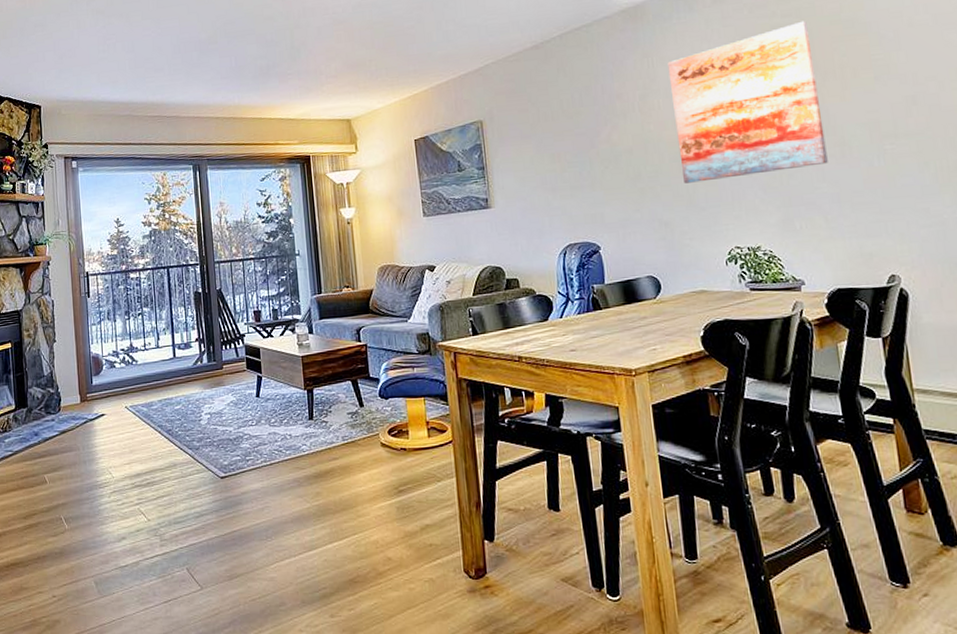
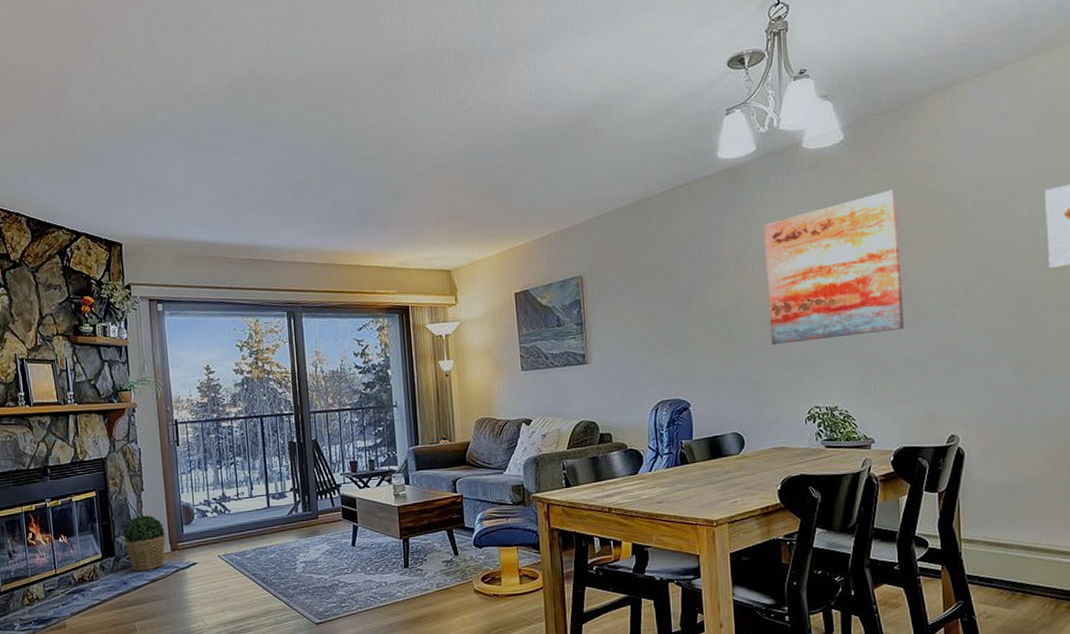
potted plant: none [36,366,76,423] -> present [123,515,166,572]

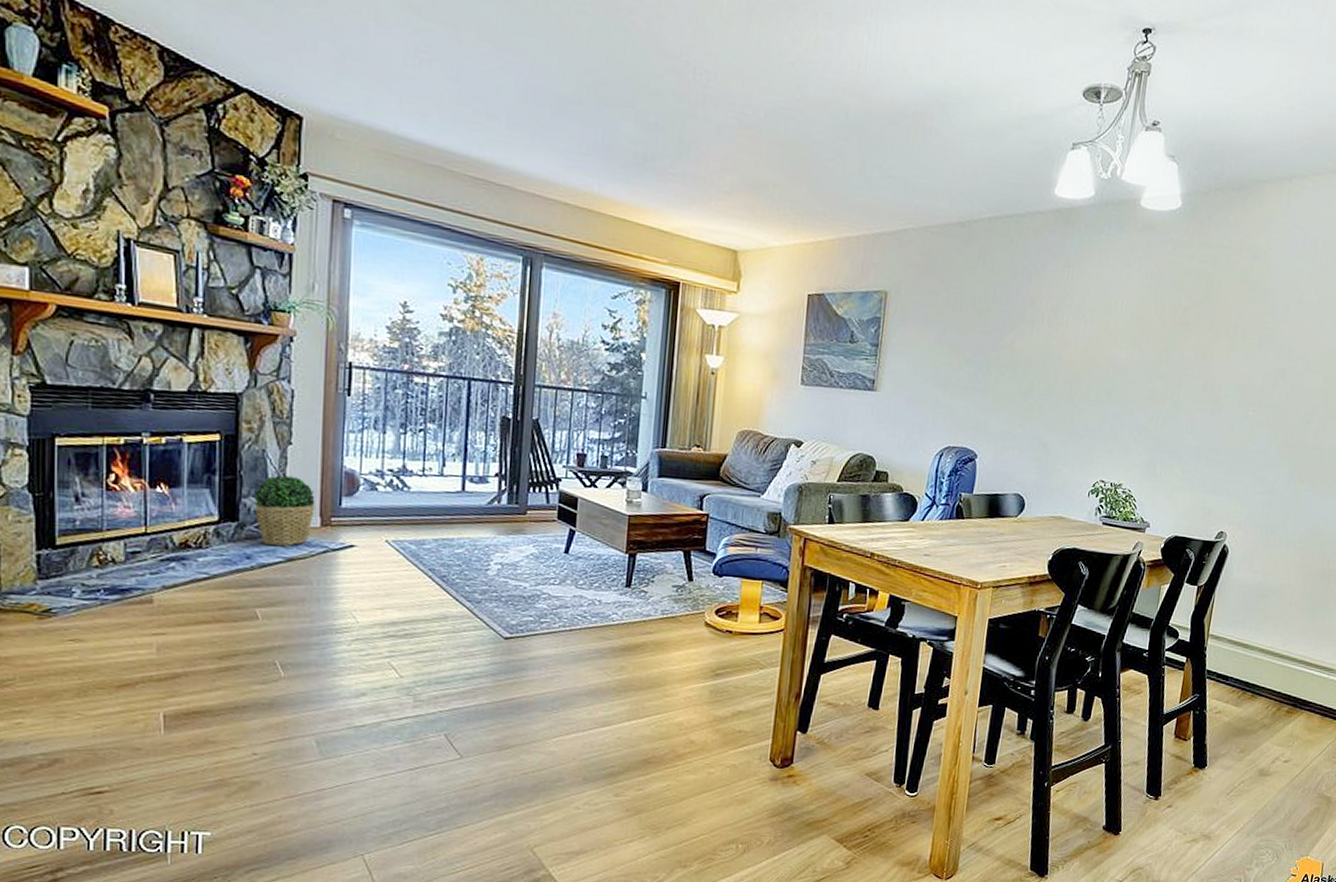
wall art: present [763,189,904,345] -> none [1071,271,1219,417]

